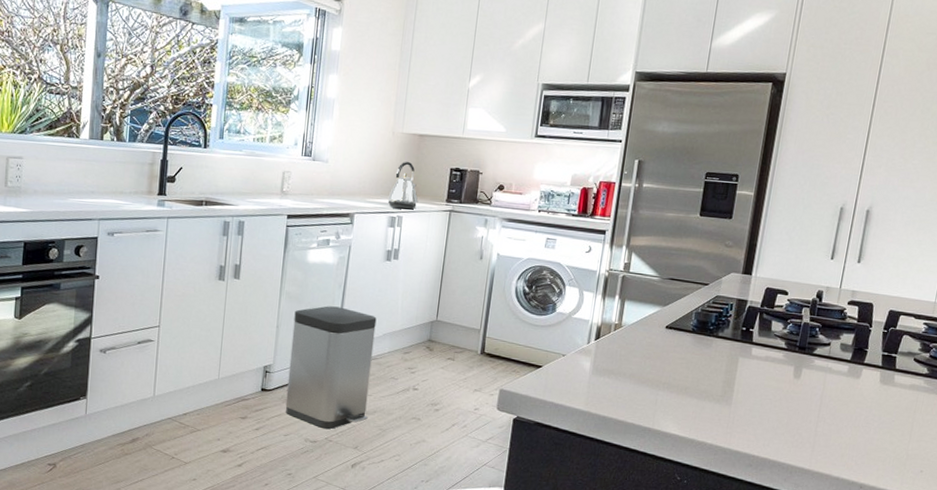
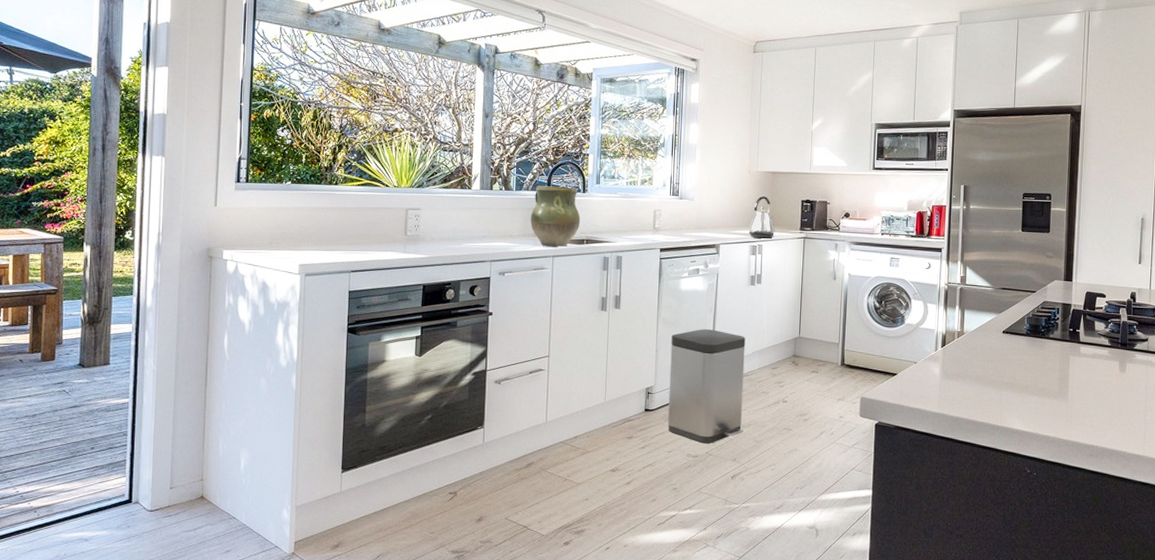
ceramic jug: none [144,137,200,207] -> present [530,185,581,247]

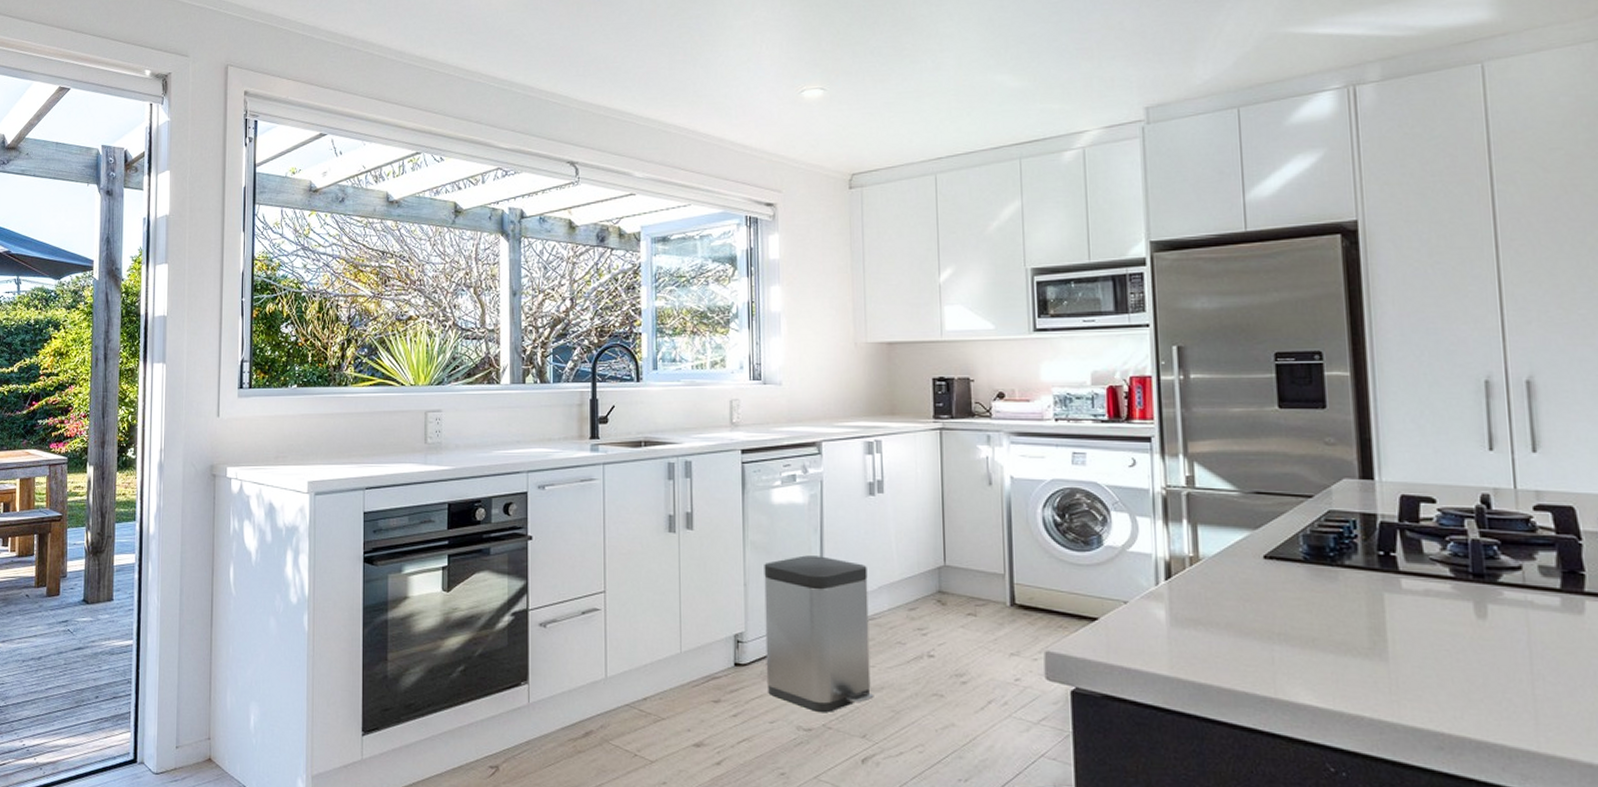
ceramic jug: present [530,185,581,247] -> none [573,375,636,451]
kettle: present [748,195,776,239] -> none [860,374,898,431]

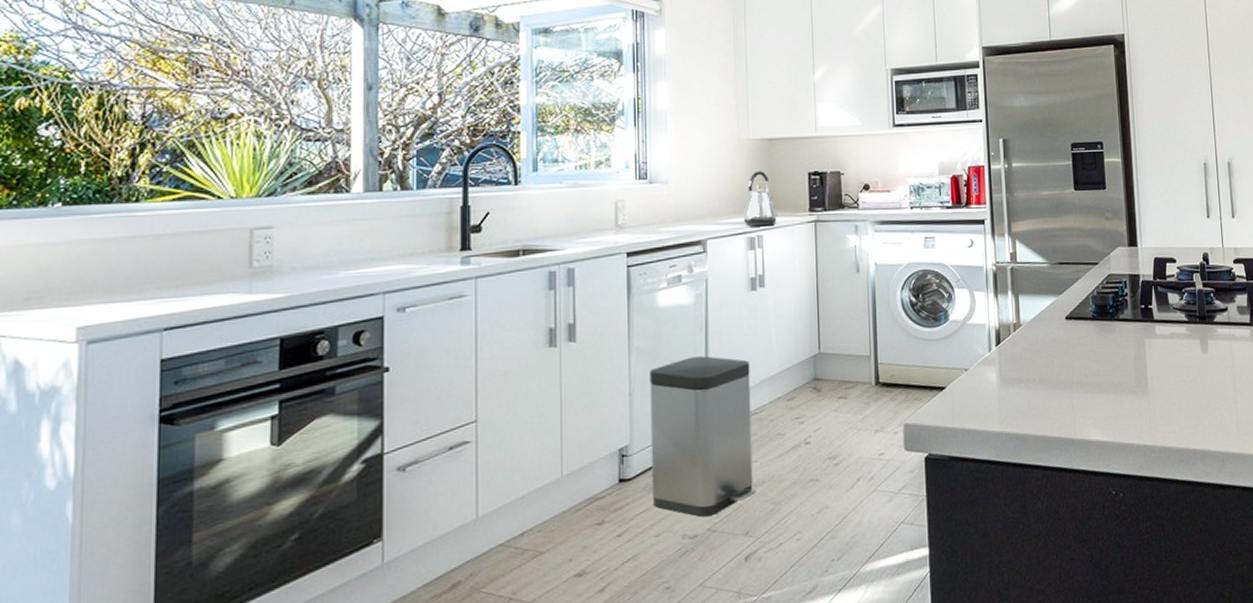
kettle: none [860,374,898,431] -> present [743,170,778,227]

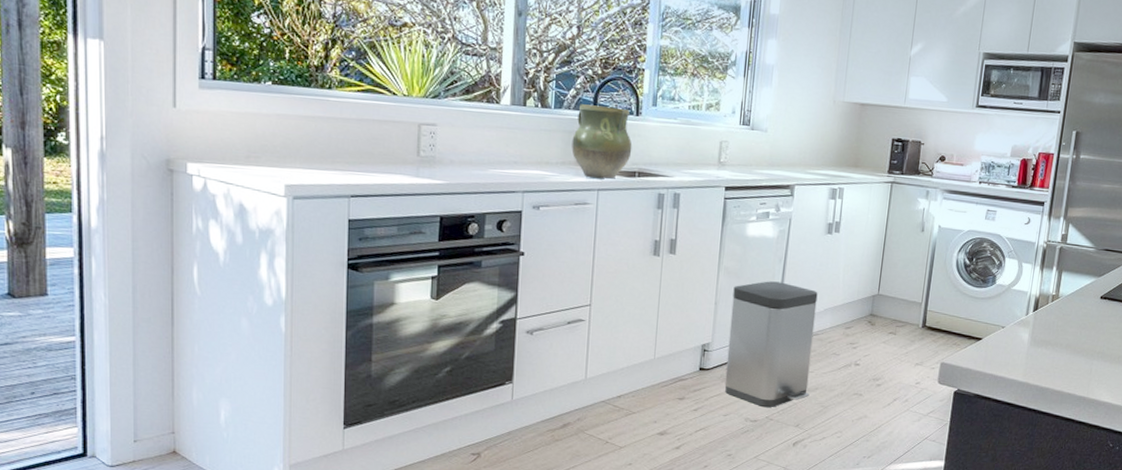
ceramic jug: none [441,178,513,264] -> present [571,104,632,179]
kettle: present [743,170,778,227] -> none [828,131,860,181]

